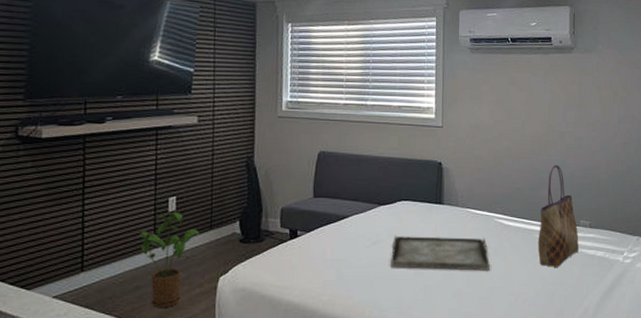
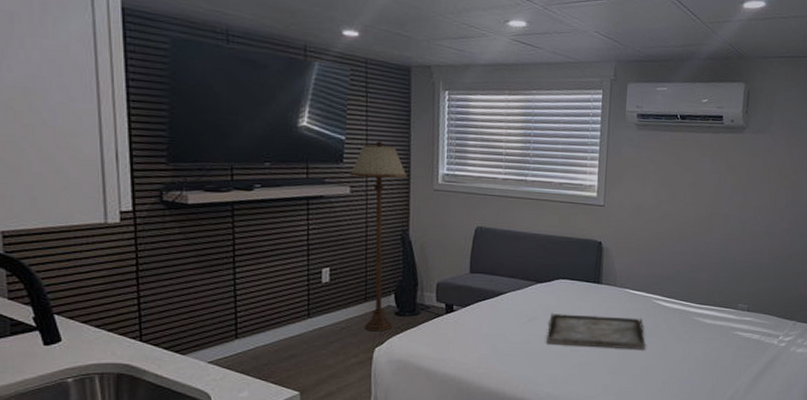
house plant: present [139,213,202,309] -> none [293,284,356,377]
floor lamp: none [198,72,252,260] -> present [350,141,407,332]
tote bag: present [537,164,579,267] -> none [694,247,736,348]

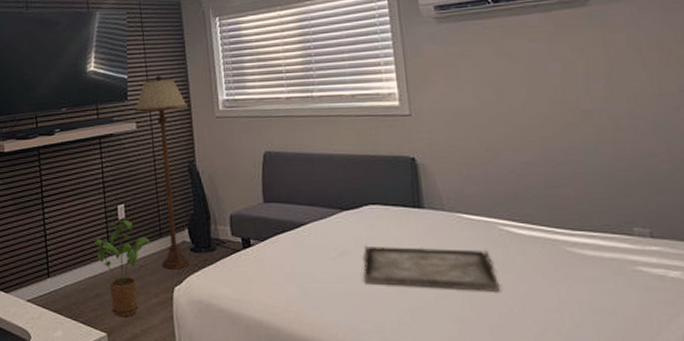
house plant: none [293,284,356,377] -> present [94,221,152,318]

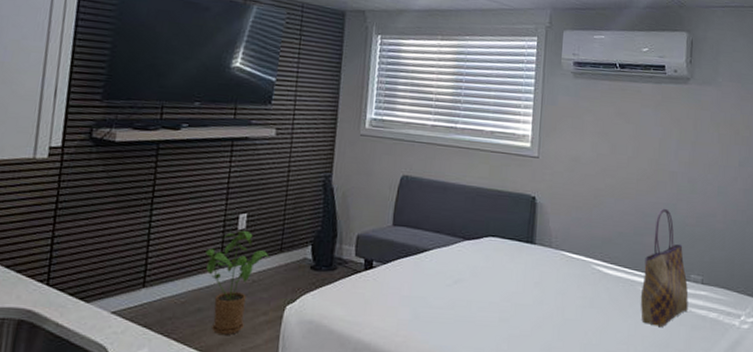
floor lamp: present [135,75,190,270] -> none [276,83,334,287]
serving tray: present [362,245,500,293] -> none [473,274,585,325]
tote bag: none [566,153,637,290] -> present [640,208,689,327]

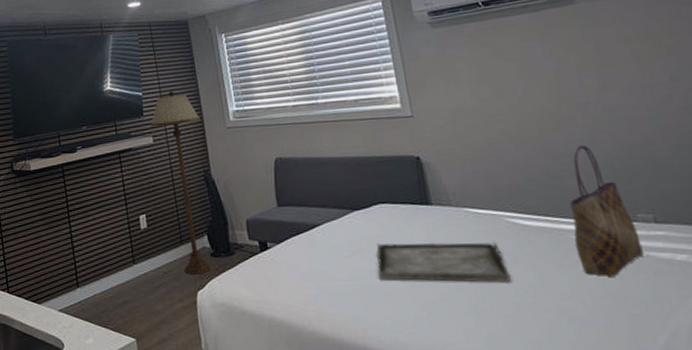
house plant: present [205,231,271,336] -> none [119,230,174,323]
floor lamp: none [276,83,334,287] -> present [151,91,211,275]
serving tray: none [473,274,585,325] -> present [375,241,511,284]

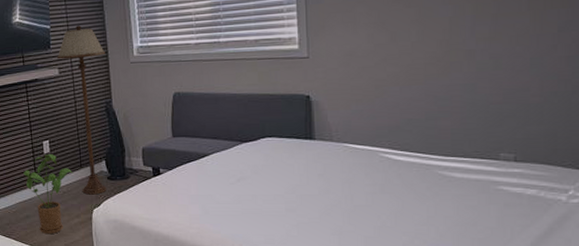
house plant: none [119,230,174,323] -> present [23,154,74,235]
serving tray: present [375,241,511,284] -> none [258,172,376,210]
tote bag: present [570,144,644,277] -> none [438,89,498,206]

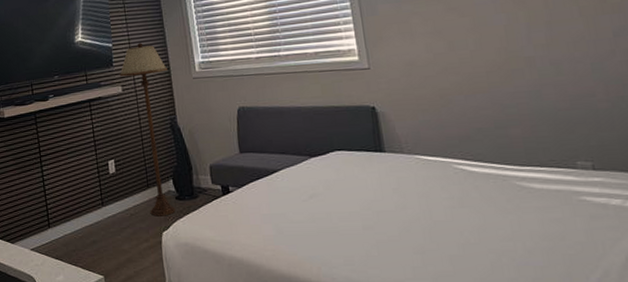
house plant: present [23,154,74,235] -> none [89,174,141,261]

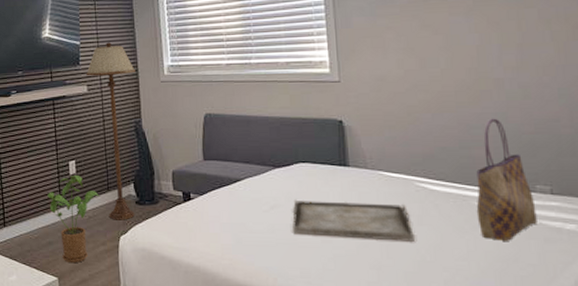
house plant: none [89,174,141,261] -> present [47,176,100,264]
serving tray: none [331,186,457,226] -> present [292,199,414,243]
tote bag: none [514,96,582,219] -> present [476,118,537,241]

